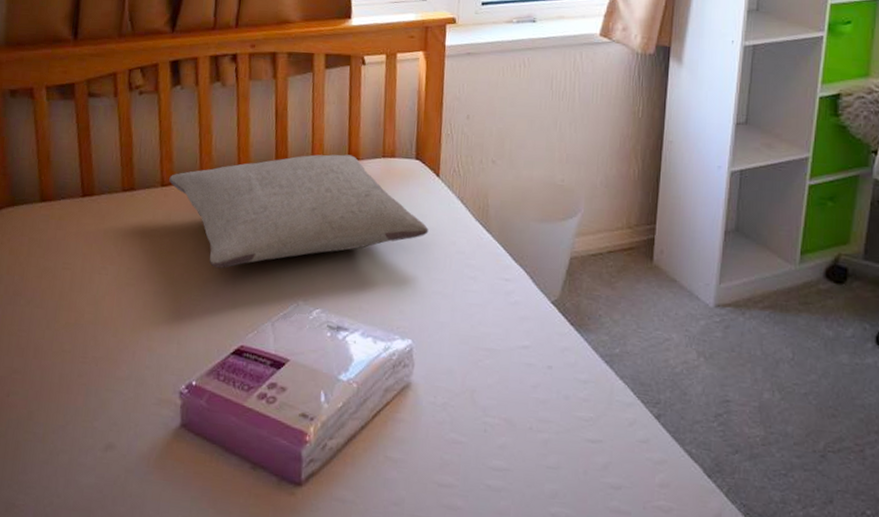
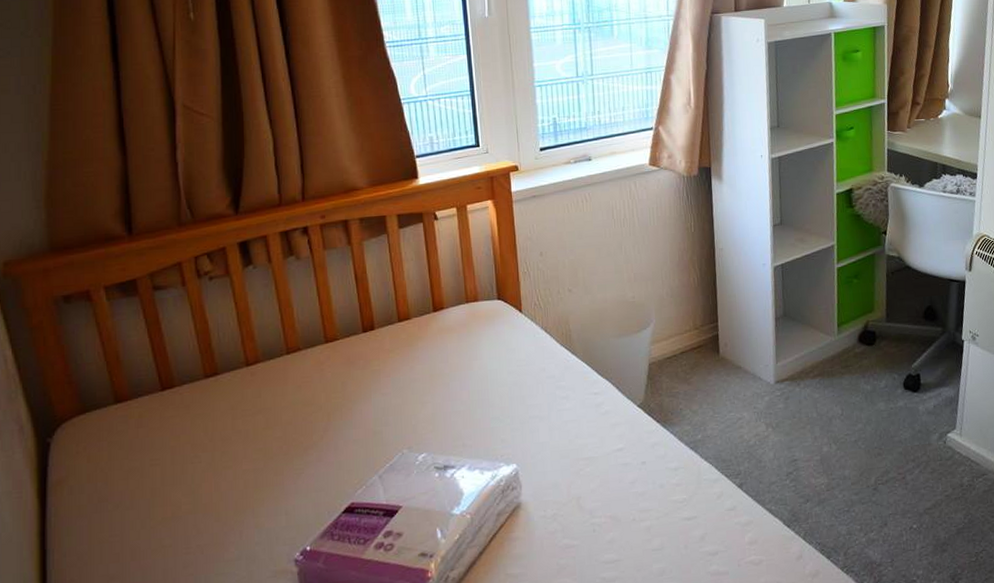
pillow: present [169,154,429,268] -> none [254,305,519,434]

